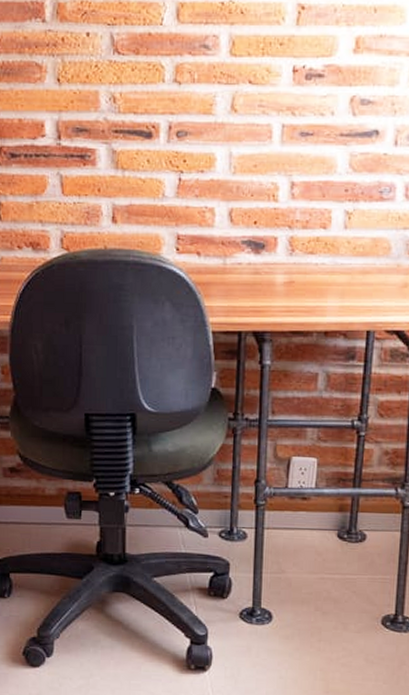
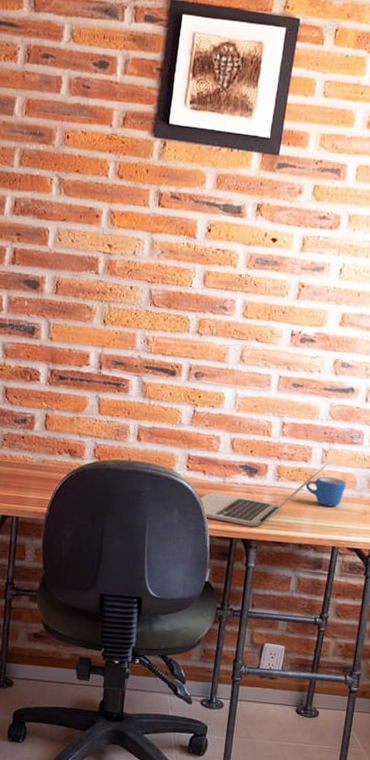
laptop: none [197,220,360,315] -> present [200,458,334,527]
mug: none [327,245,378,282] -> present [305,476,346,507]

